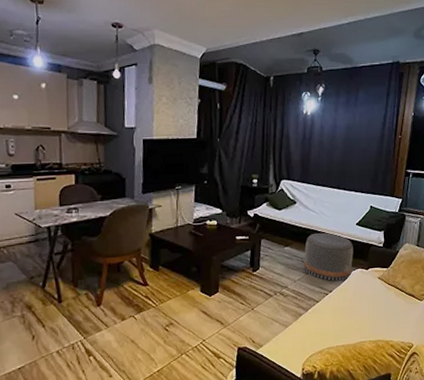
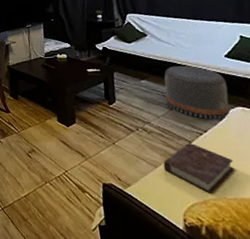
book: none [292,302,347,344] -> present [163,142,235,194]

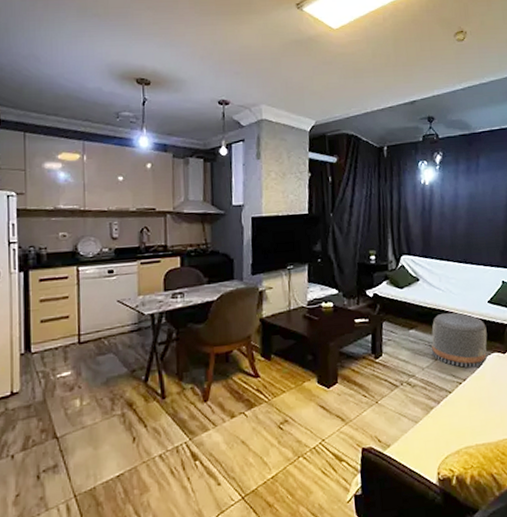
book: present [163,142,235,194] -> none [423,392,486,443]

